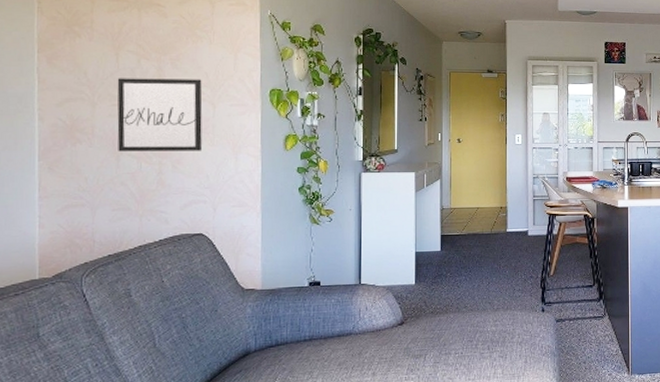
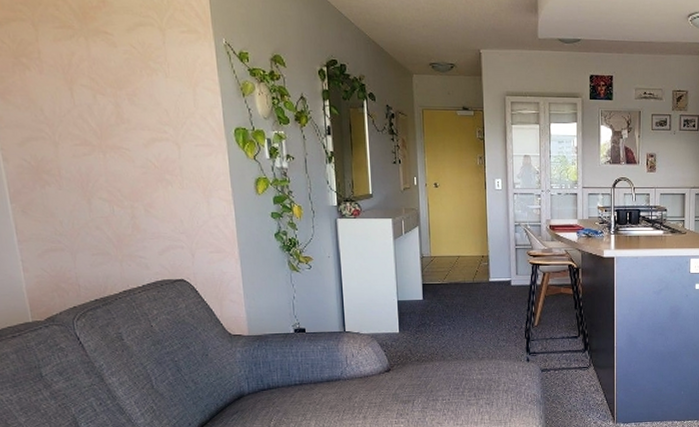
wall art: present [117,78,203,152] -> none [75,115,172,195]

